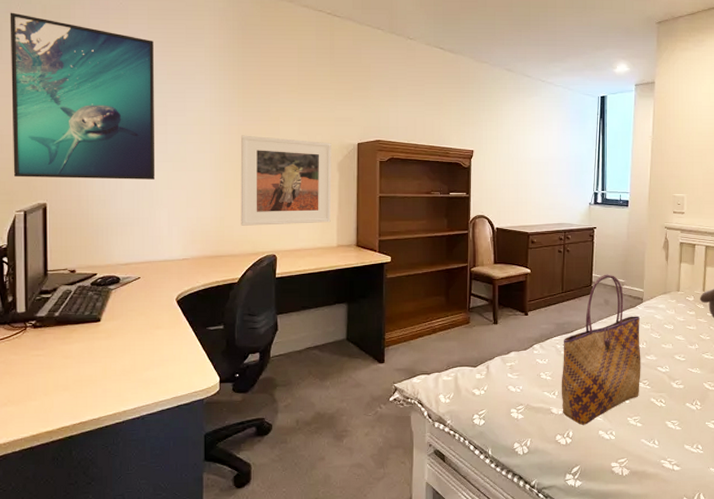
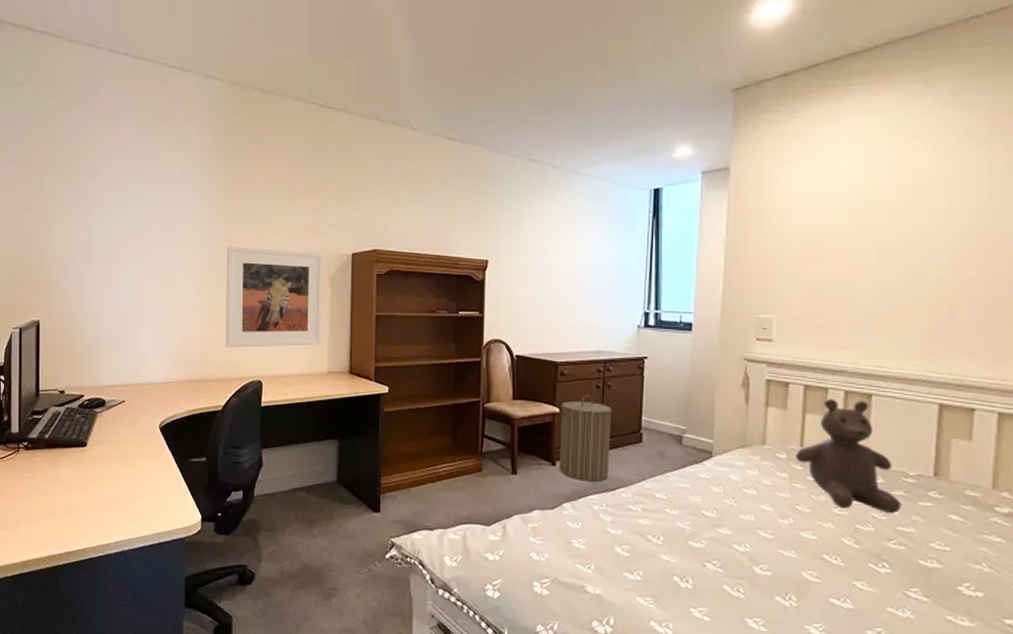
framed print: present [10,12,156,180] -> none [10,125,142,296]
laundry hamper: none [530,258,570,326] -> present [558,395,611,482]
tote bag: present [561,274,641,425] -> none [598,418,710,611]

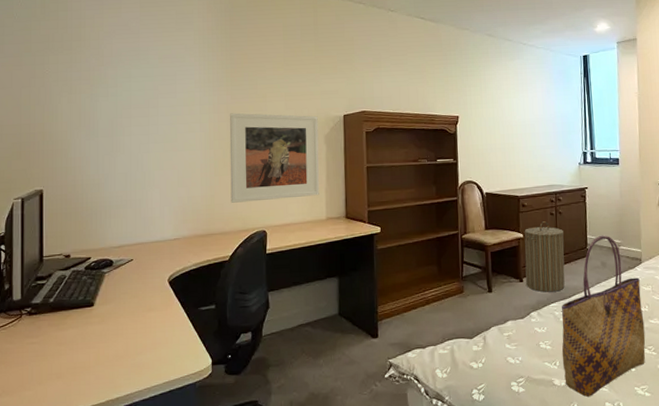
tote bag: none [598,418,710,611] -> present [561,235,646,397]

